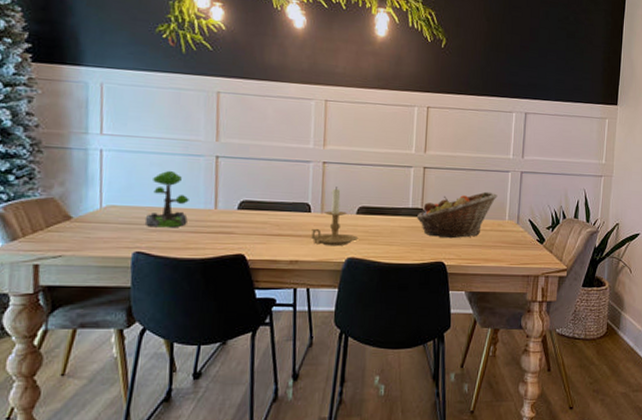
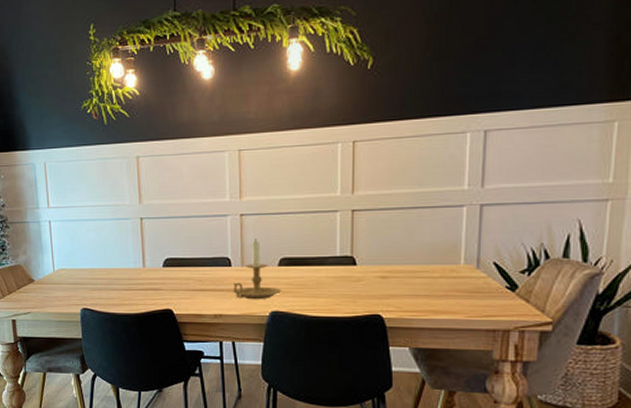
plant: present [144,170,189,228] -> none [87,234,121,286]
fruit basket: present [416,191,498,239] -> none [345,232,448,289]

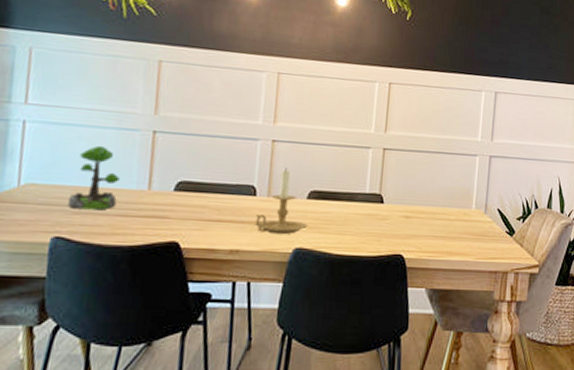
plant: none [87,234,121,286] -> present [67,145,120,210]

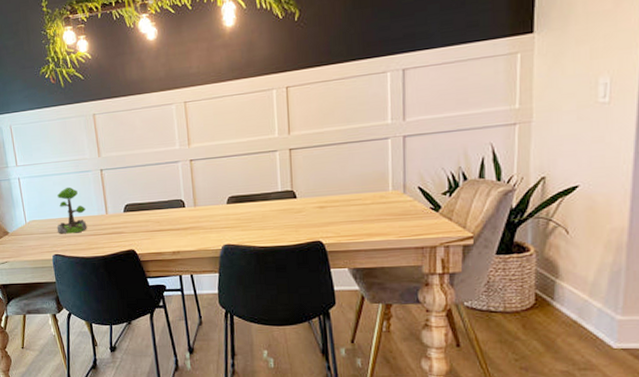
candle holder: present [255,168,308,235] -> none [188,181,232,236]

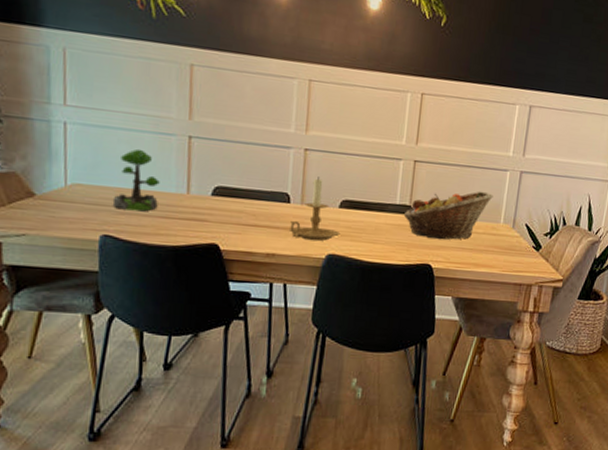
candle holder: none [188,181,232,236] -> present [290,177,341,241]
fruit basket: none [287,163,377,217] -> present [403,191,493,240]

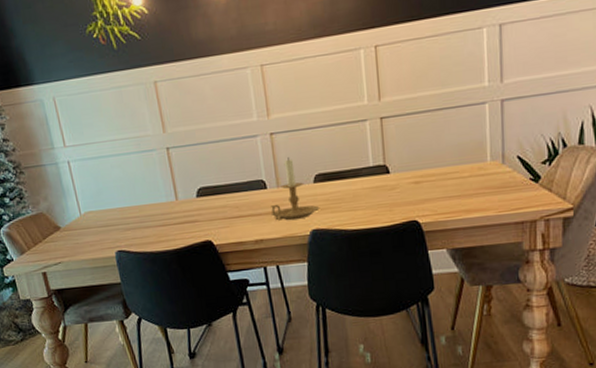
plant: present [112,148,160,211] -> none [116,169,155,226]
fruit basket: present [403,191,493,240] -> none [379,131,474,194]

